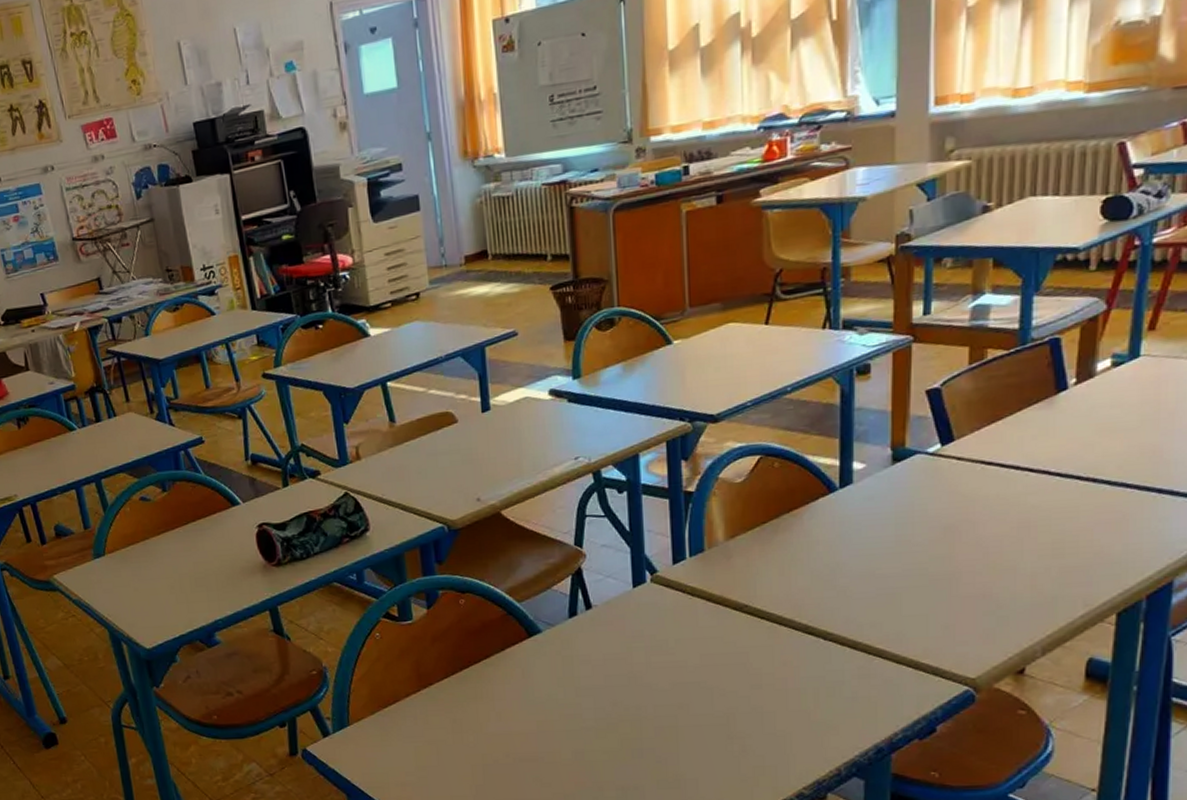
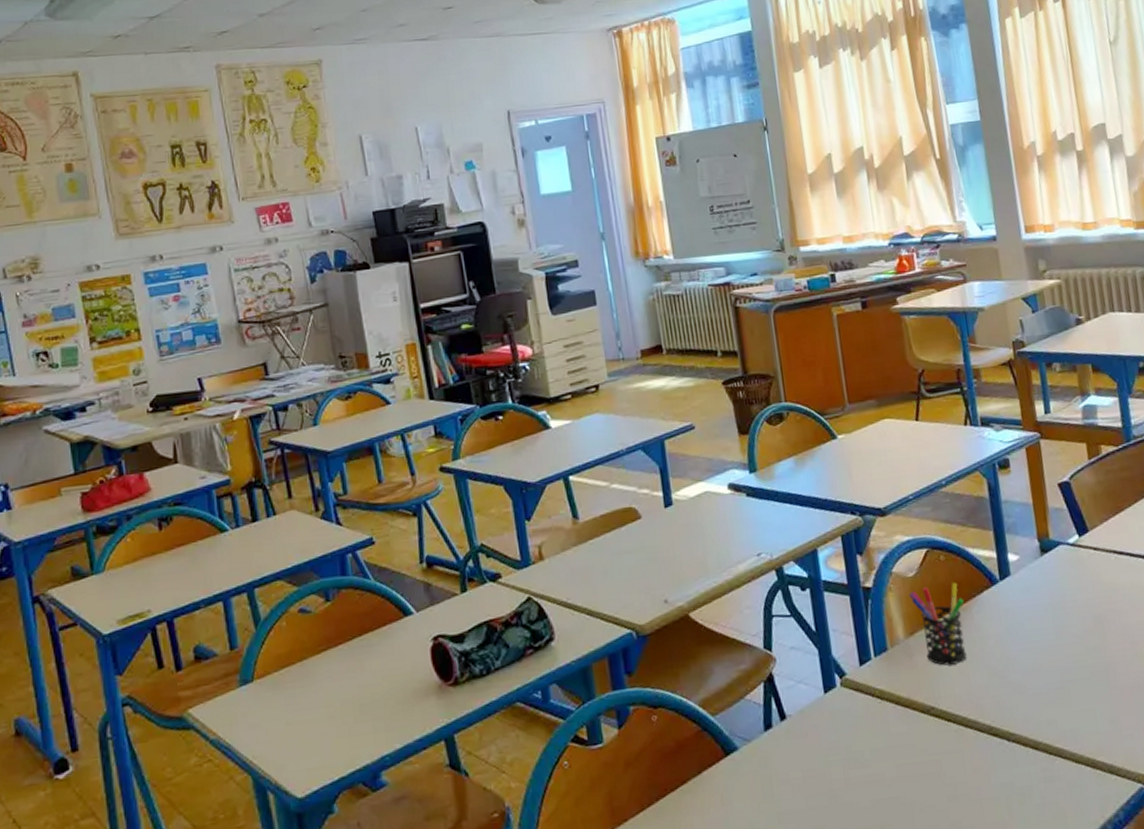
pen holder: none [733,488,796,568] -> present [908,582,967,666]

